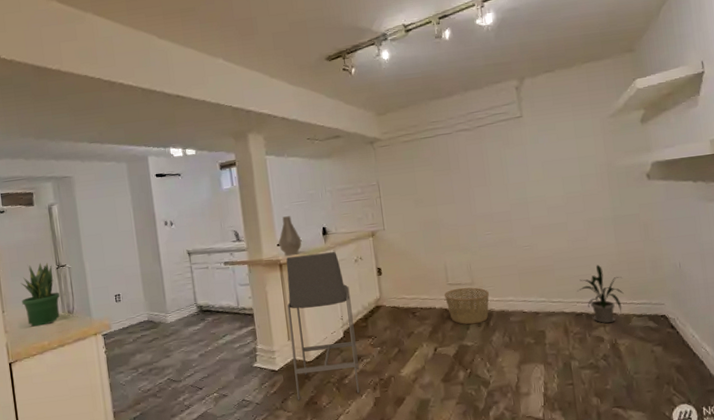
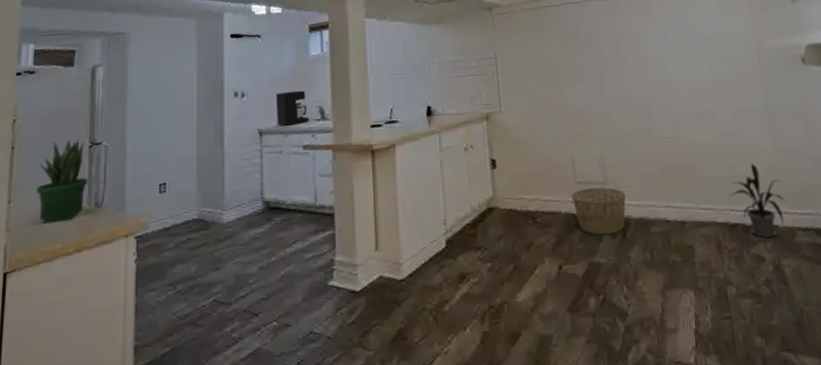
coffee maker: none [198,218,227,247] -> present [276,90,310,126]
vase: present [278,216,302,257] -> none [371,91,401,141]
bar stool: present [286,252,360,400] -> none [377,137,464,334]

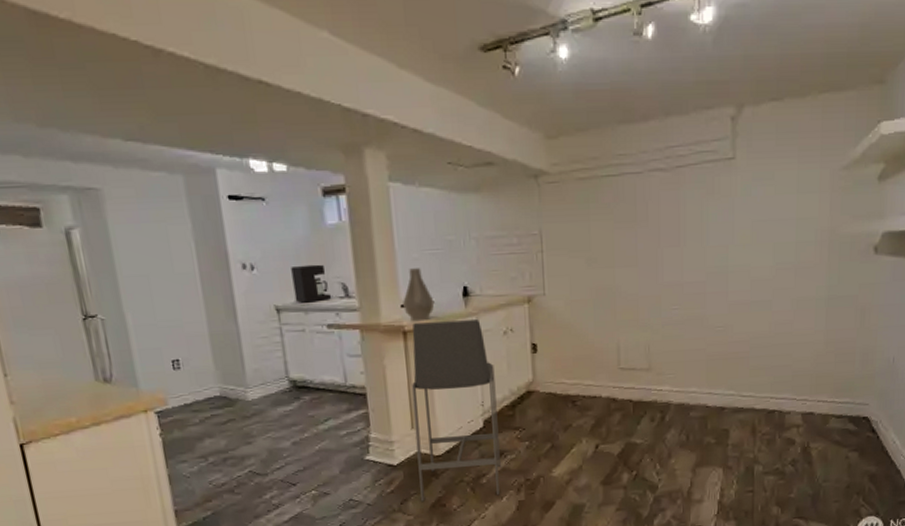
planter: present [36,138,88,223] -> none [29,310,91,397]
vase: none [371,91,401,141] -> present [402,268,435,322]
bar stool: none [377,137,464,334] -> present [411,320,501,502]
basket: present [572,187,626,236] -> none [614,373,668,419]
house plant: present [730,163,785,239] -> none [773,354,826,424]

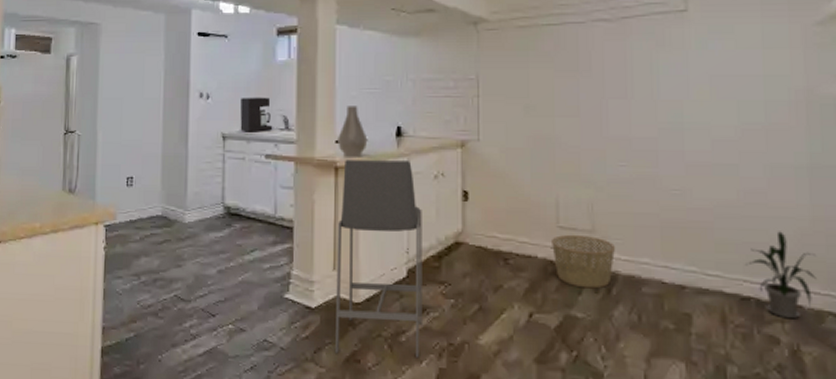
basket: none [614,373,668,419] -> present [552,234,615,289]
house plant: none [773,354,826,424] -> present [746,231,817,320]

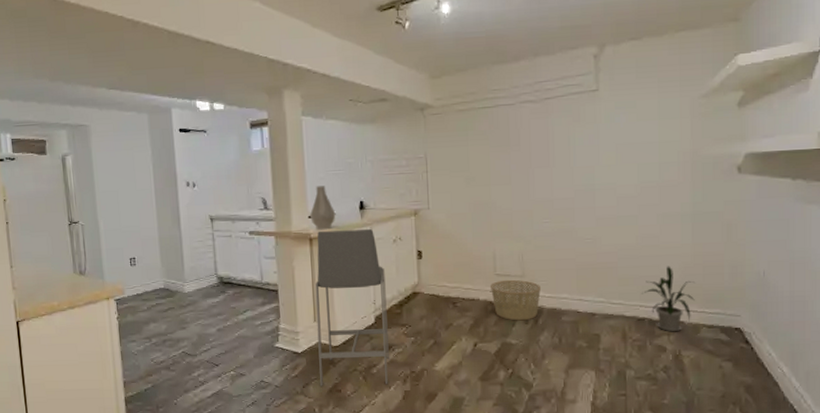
coffee maker: present [240,97,273,132] -> none [223,182,254,214]

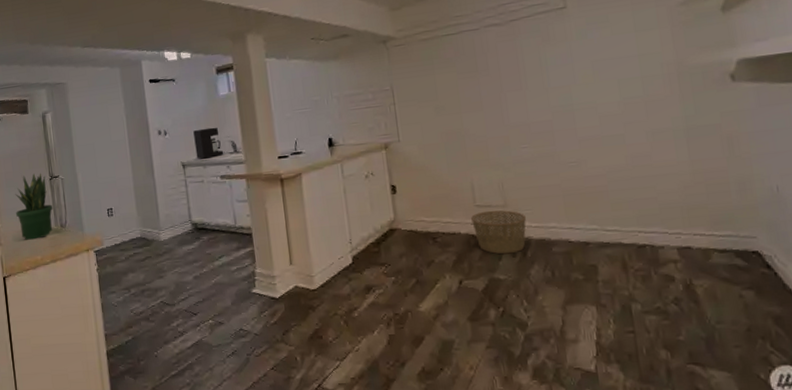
planter: none [30,217,72,285] -> present [15,173,53,240]
coffee maker: none [223,182,254,214] -> present [193,127,224,159]
vase: present [309,186,336,231] -> none [278,125,306,171]
bar stool: present [315,229,389,386] -> none [288,166,371,333]
house plant: present [642,266,695,332] -> none [639,186,701,260]

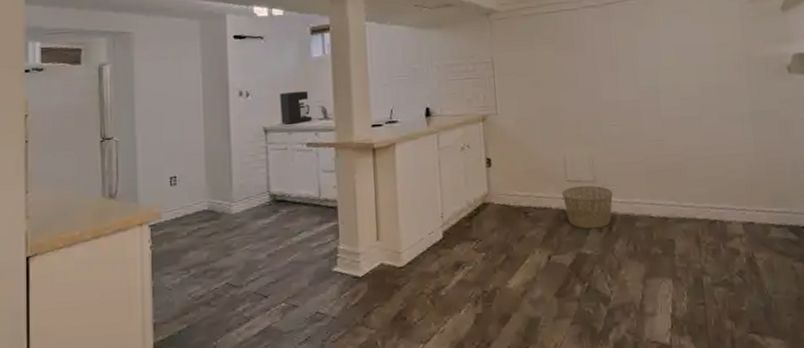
planter: present [15,173,53,240] -> none [52,133,102,212]

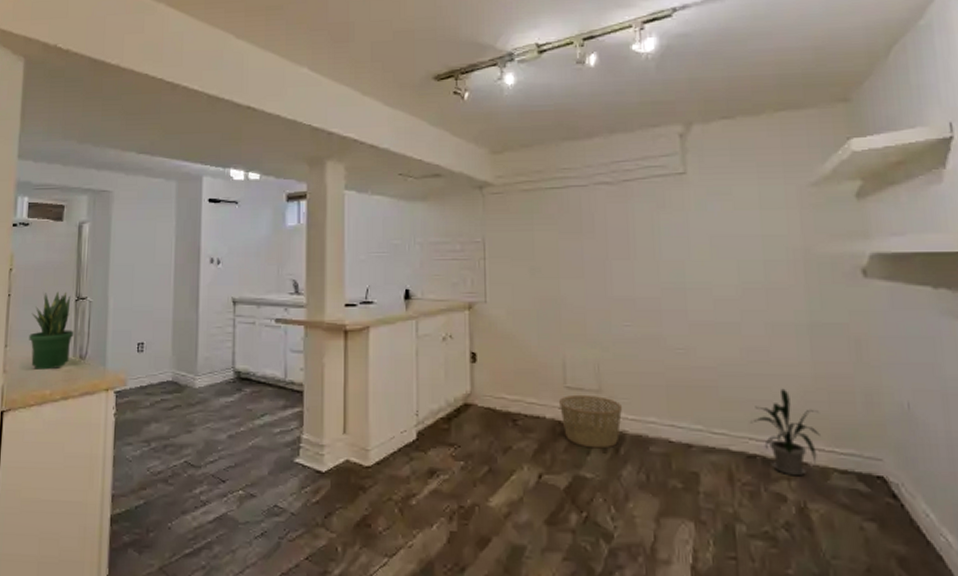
planter: none [52,133,102,212] -> present [29,291,74,370]
coffee maker: present [280,90,313,125] -> none [250,261,283,297]
house plant: none [711,165,762,234] -> present [751,388,821,477]

